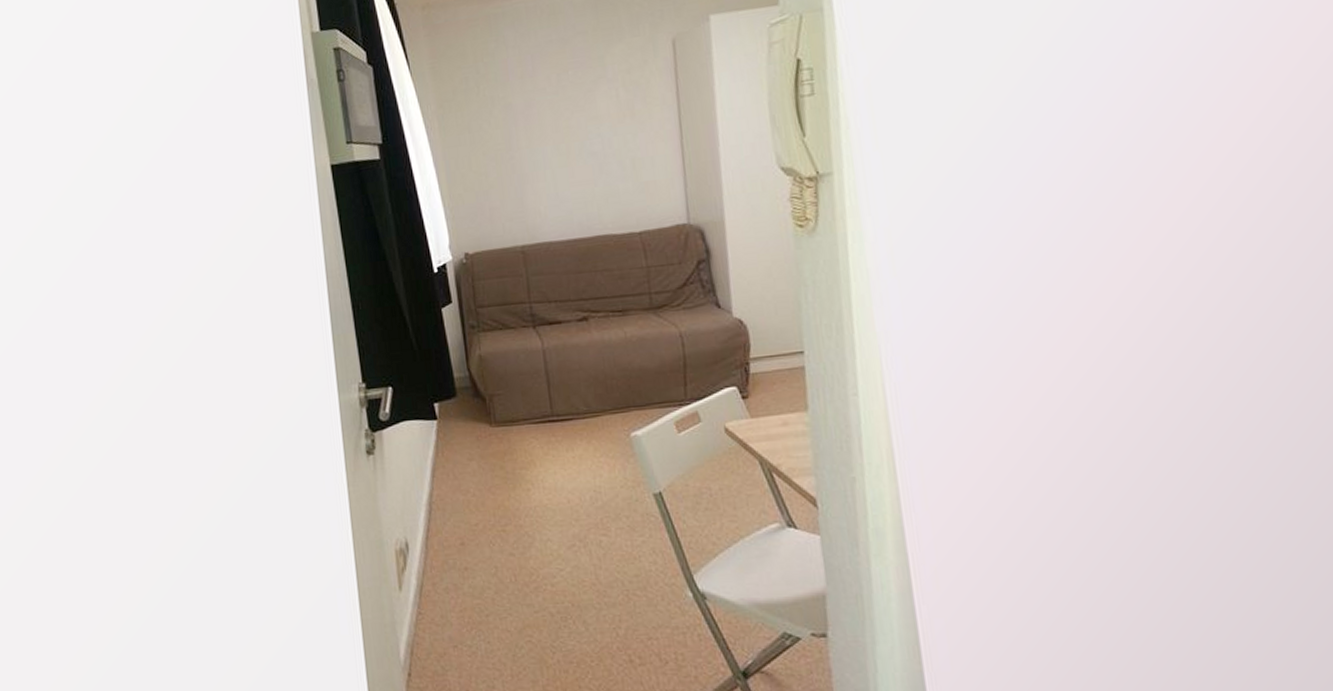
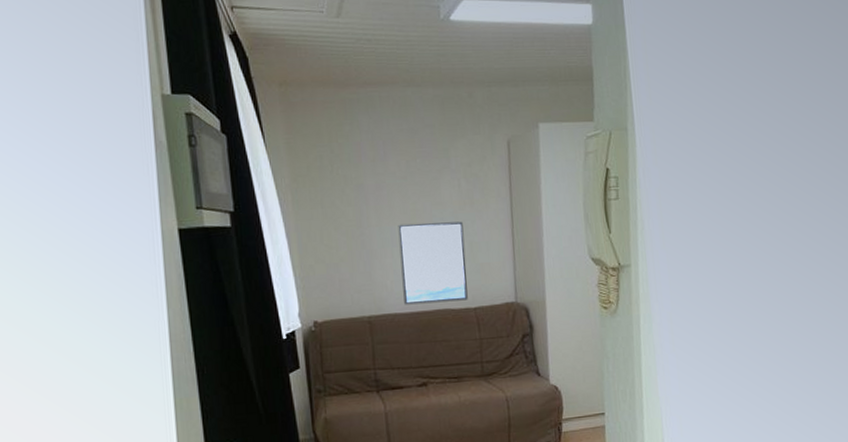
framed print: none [550,136,632,232] -> present [398,221,468,305]

